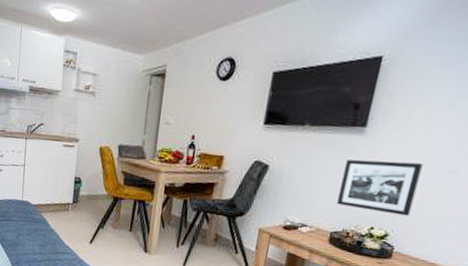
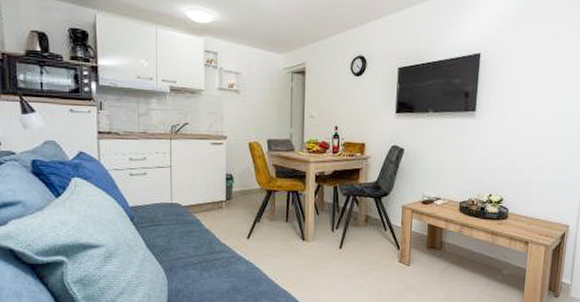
picture frame: present [337,159,423,216] -> none [462,138,520,182]

